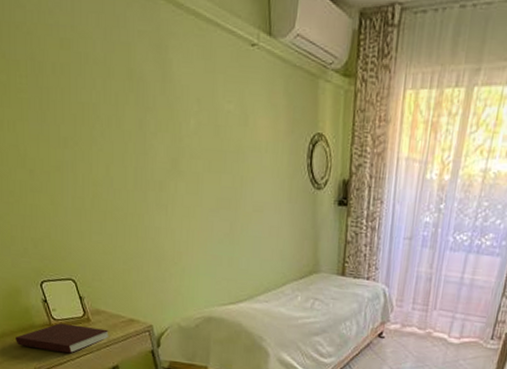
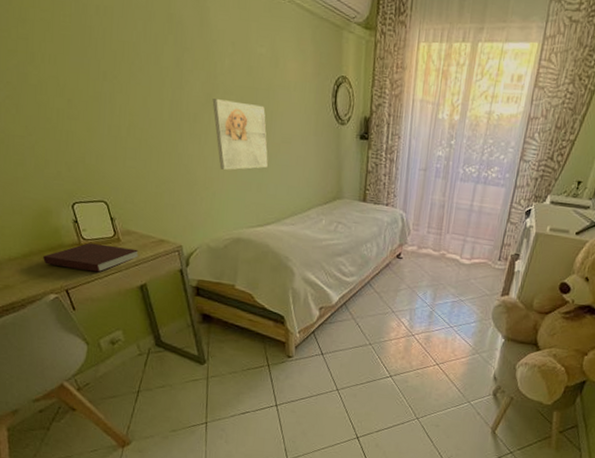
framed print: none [178,164,239,243] -> present [212,99,268,170]

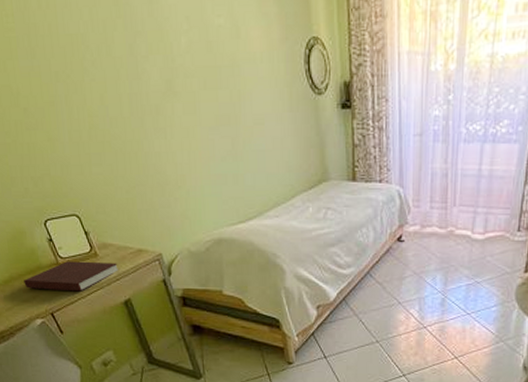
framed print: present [212,99,268,170] -> none [173,84,242,164]

